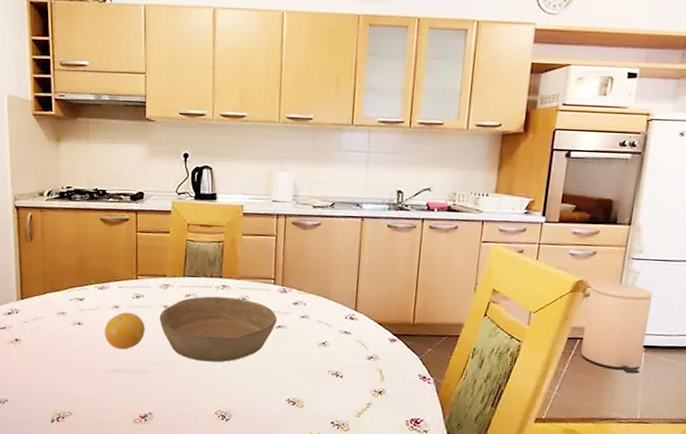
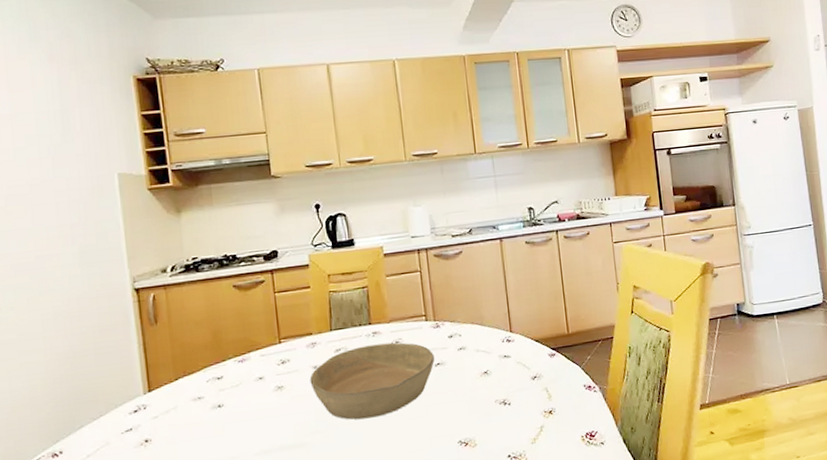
fruit: present [105,312,145,350] -> none [250,381,296,426]
pedal bin: present [580,279,654,374] -> none [716,257,778,342]

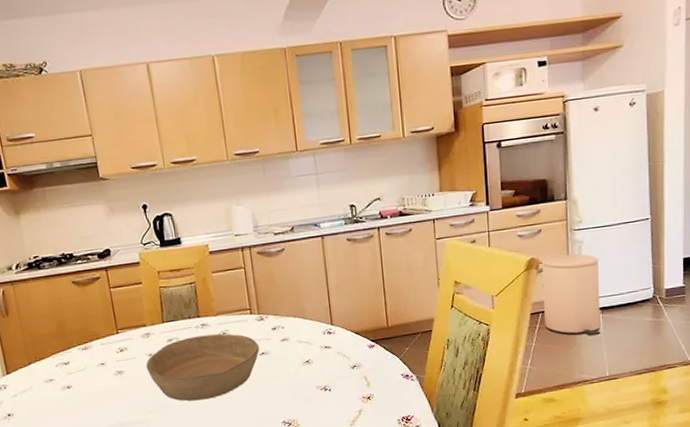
pedal bin: none [716,257,778,342] -> present [541,253,601,336]

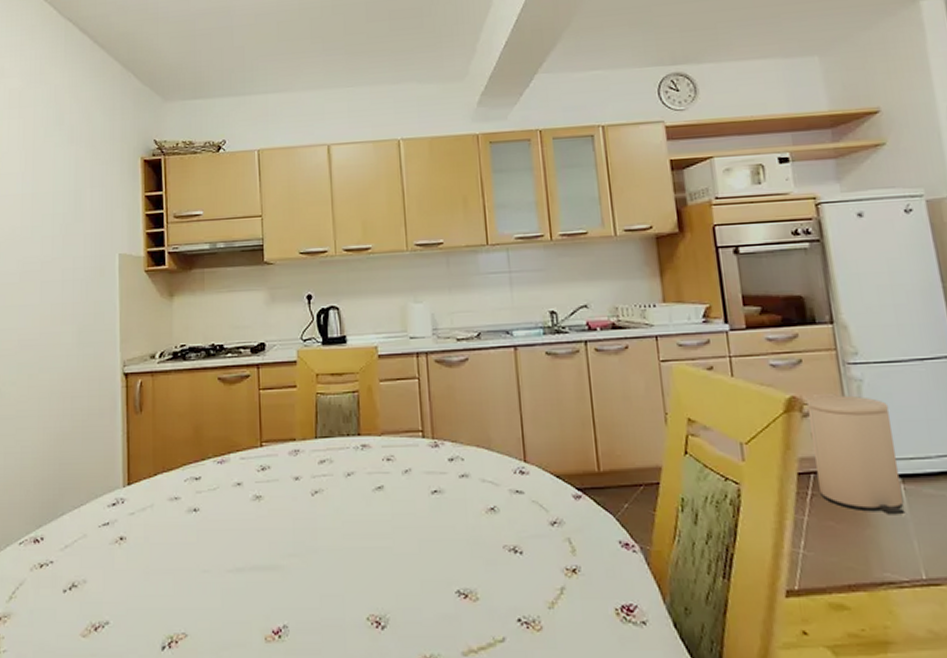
bowl: present [146,333,259,401] -> none [290,459,431,547]

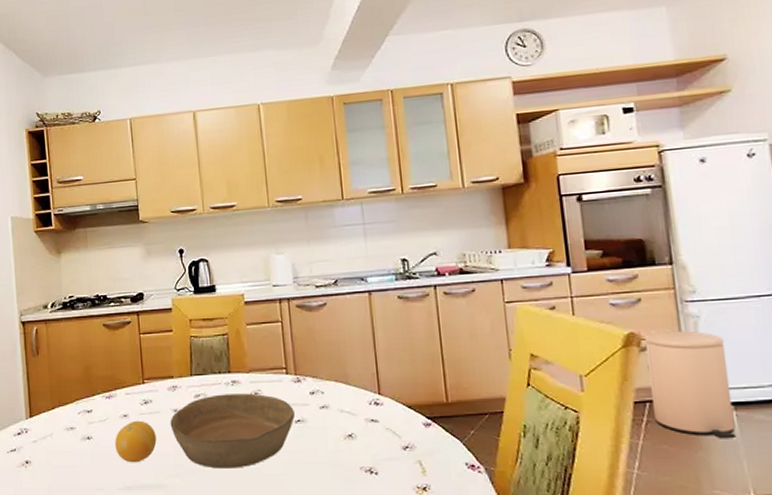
fruit: none [226,489,274,540] -> present [115,420,157,463]
bowl: none [290,459,431,547] -> present [170,393,295,469]

